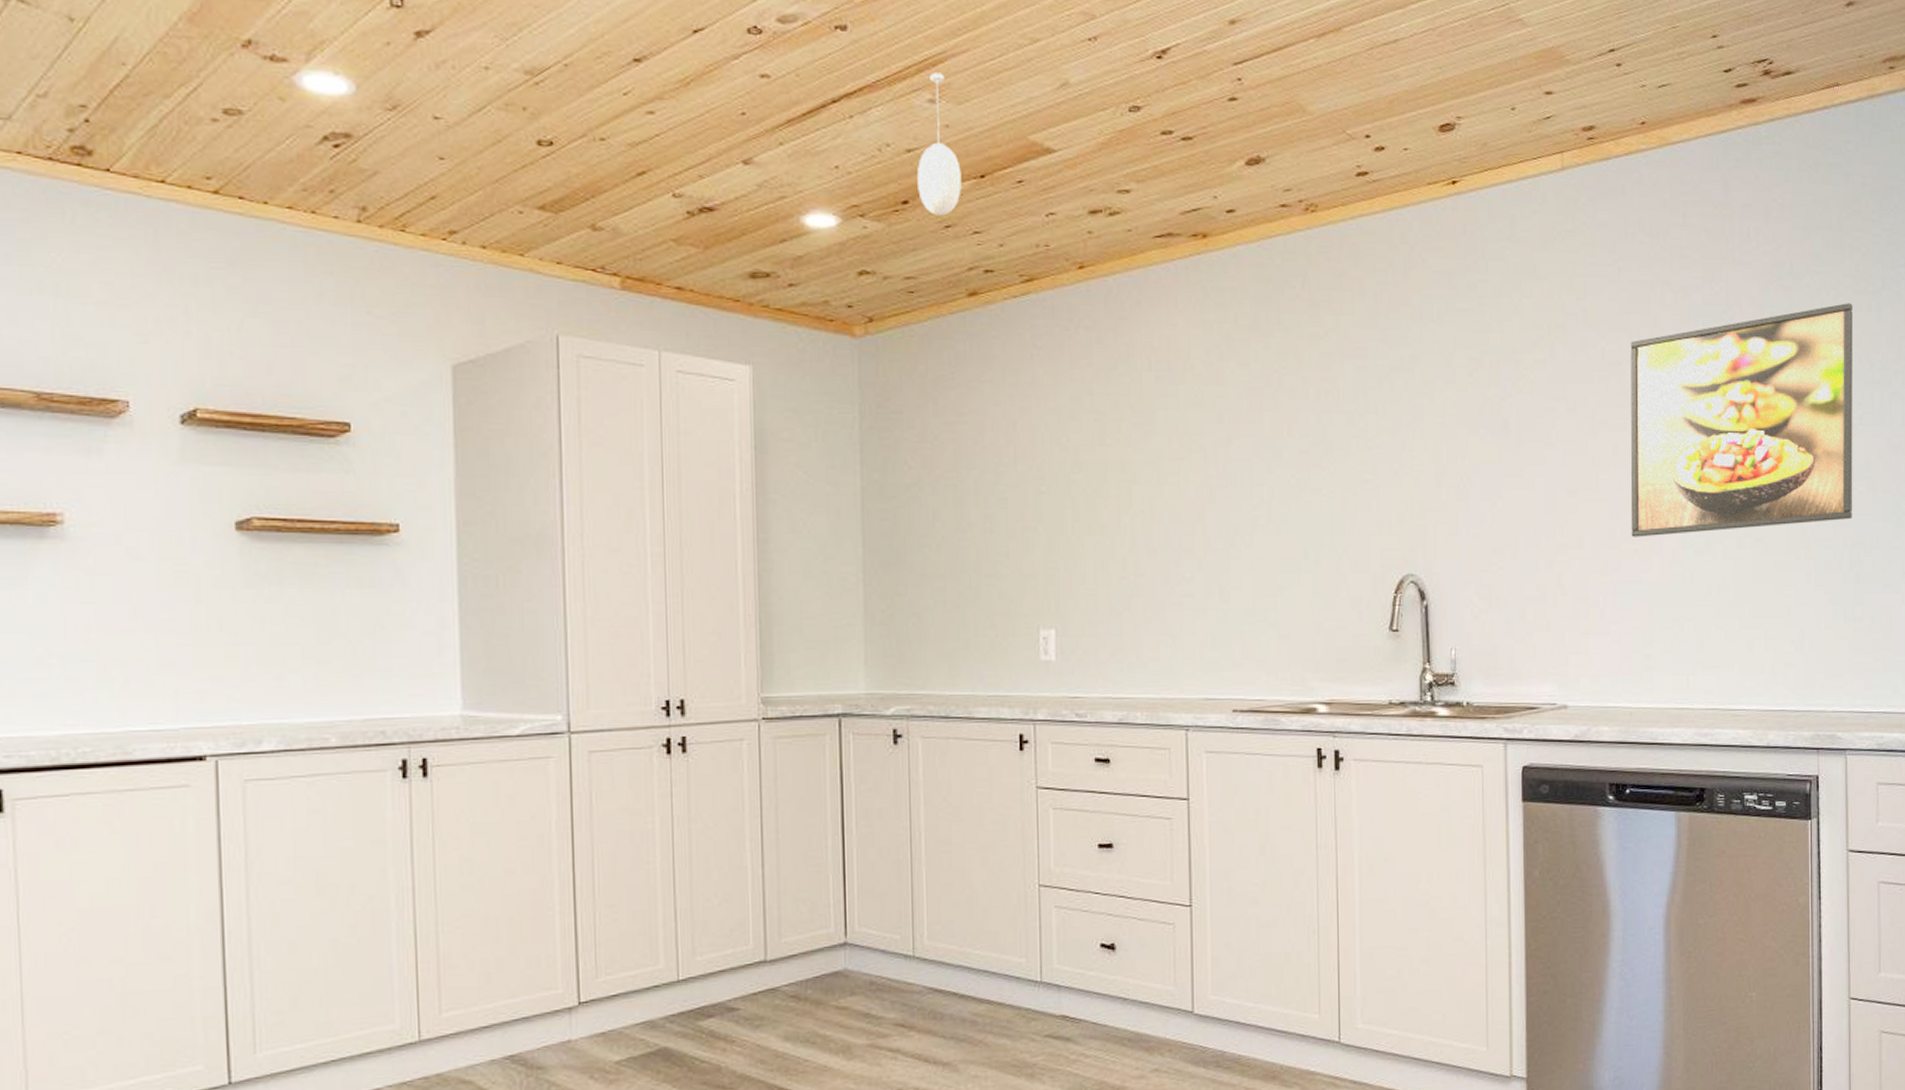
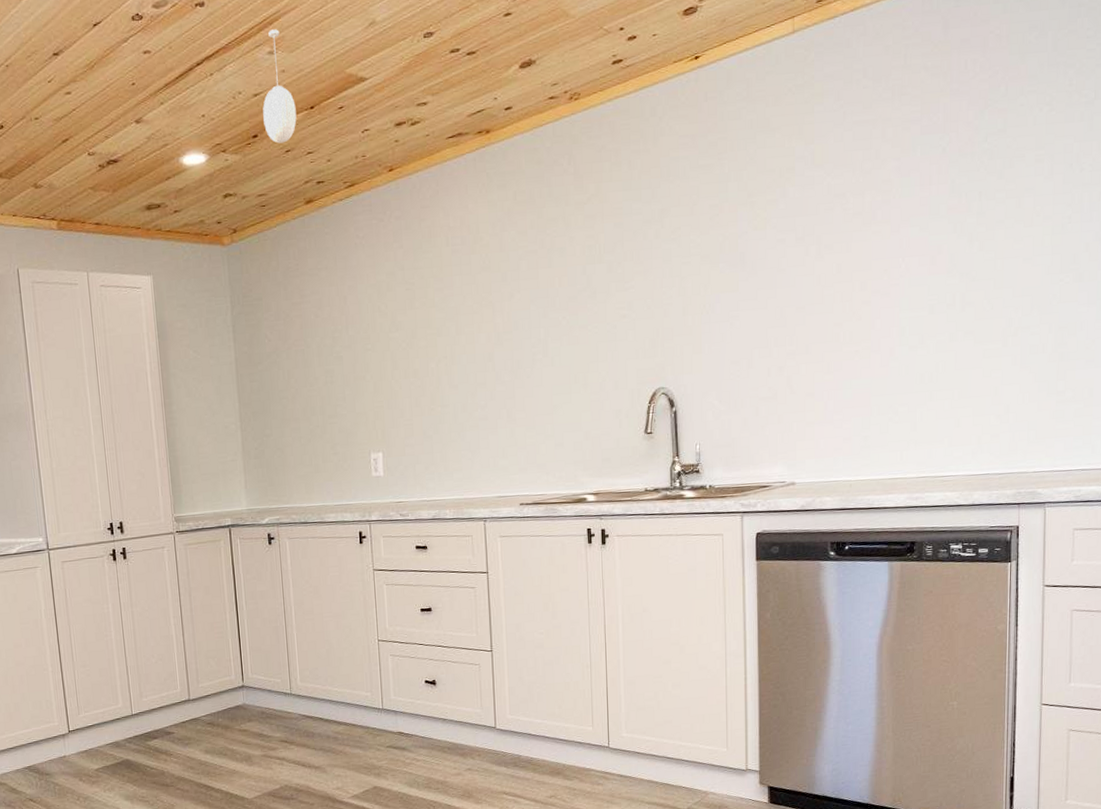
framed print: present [1630,303,1853,537] -> none [852,116,1065,341]

